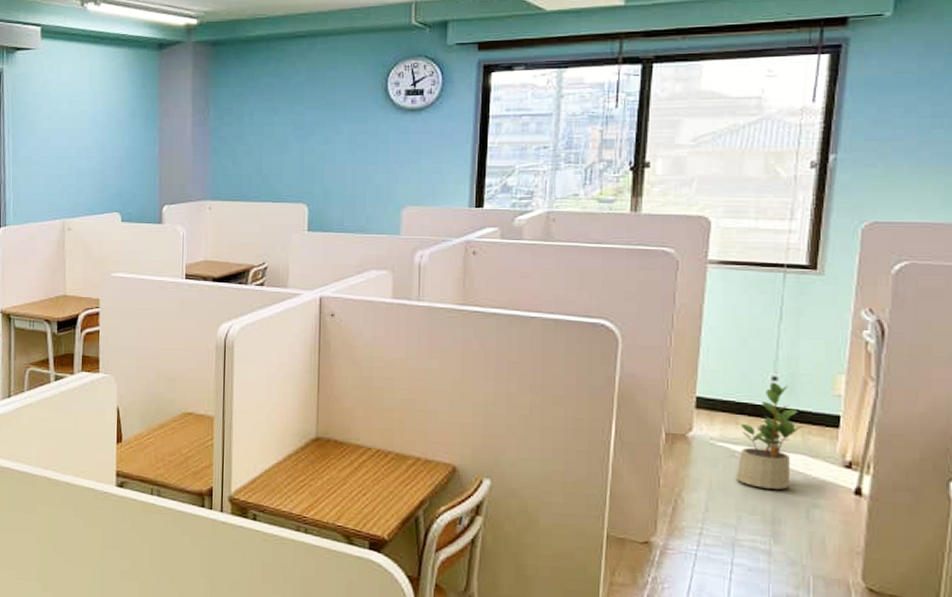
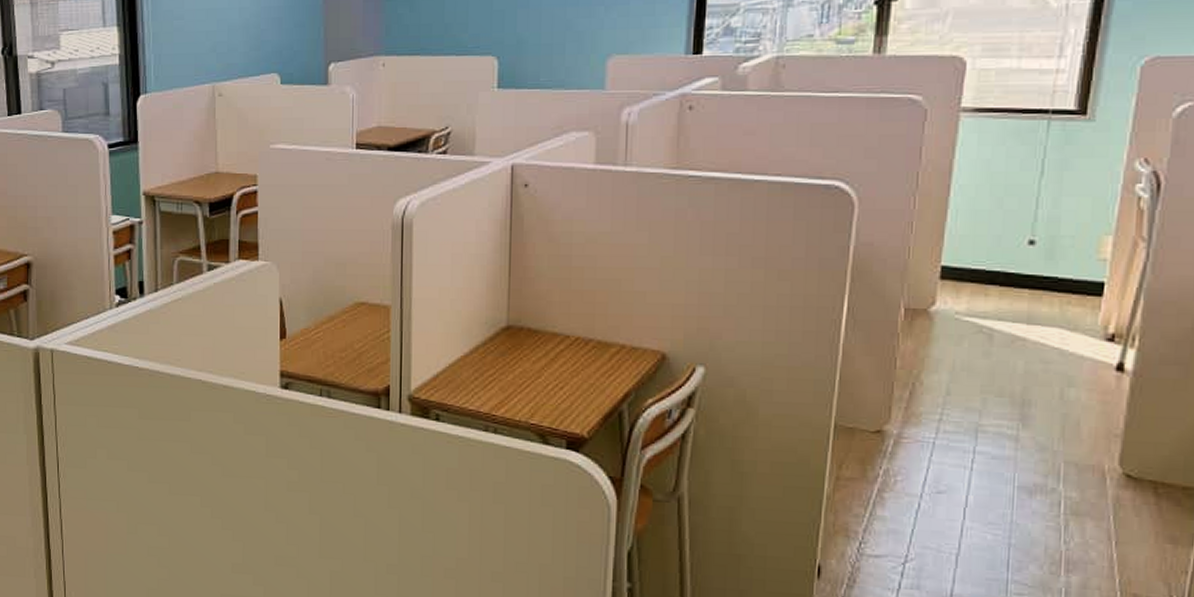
potted plant: present [737,382,804,490] -> none [983,246,1063,368]

